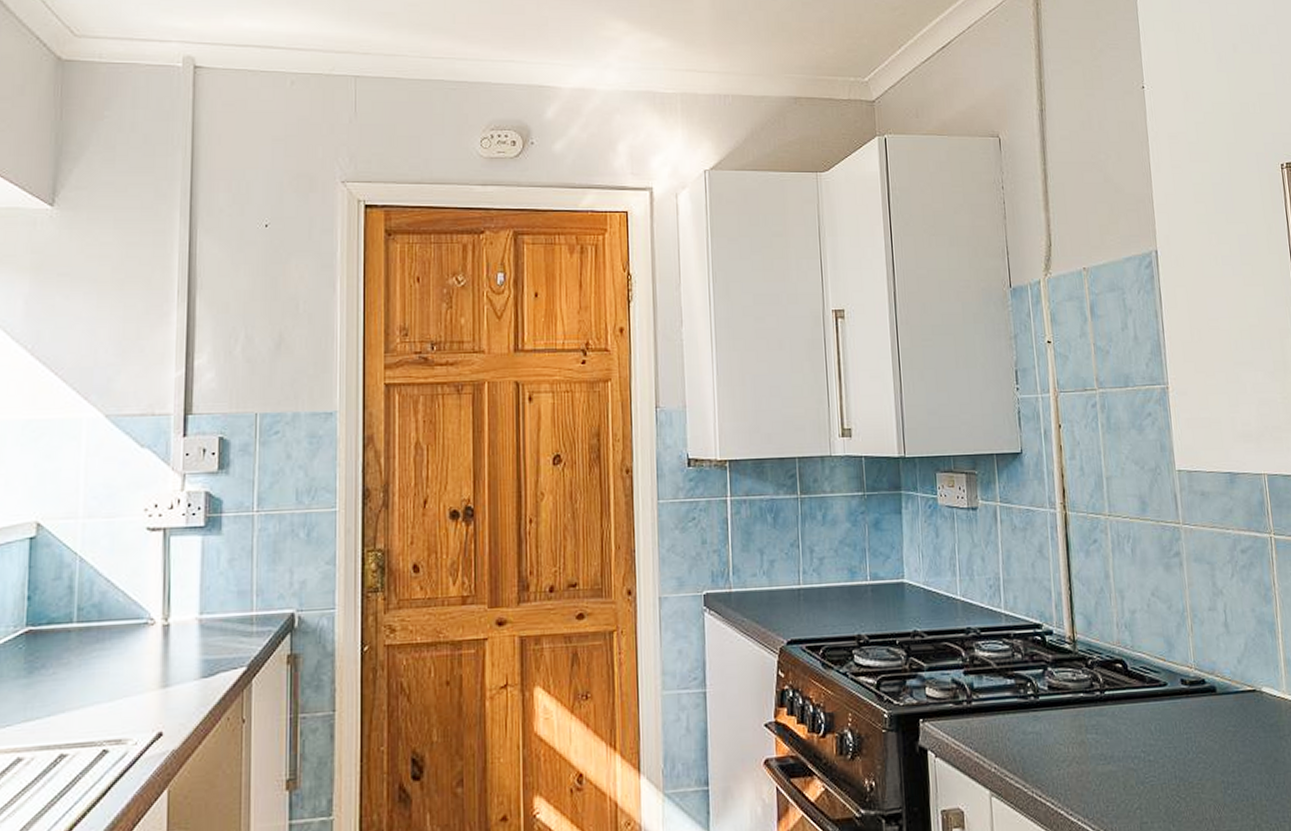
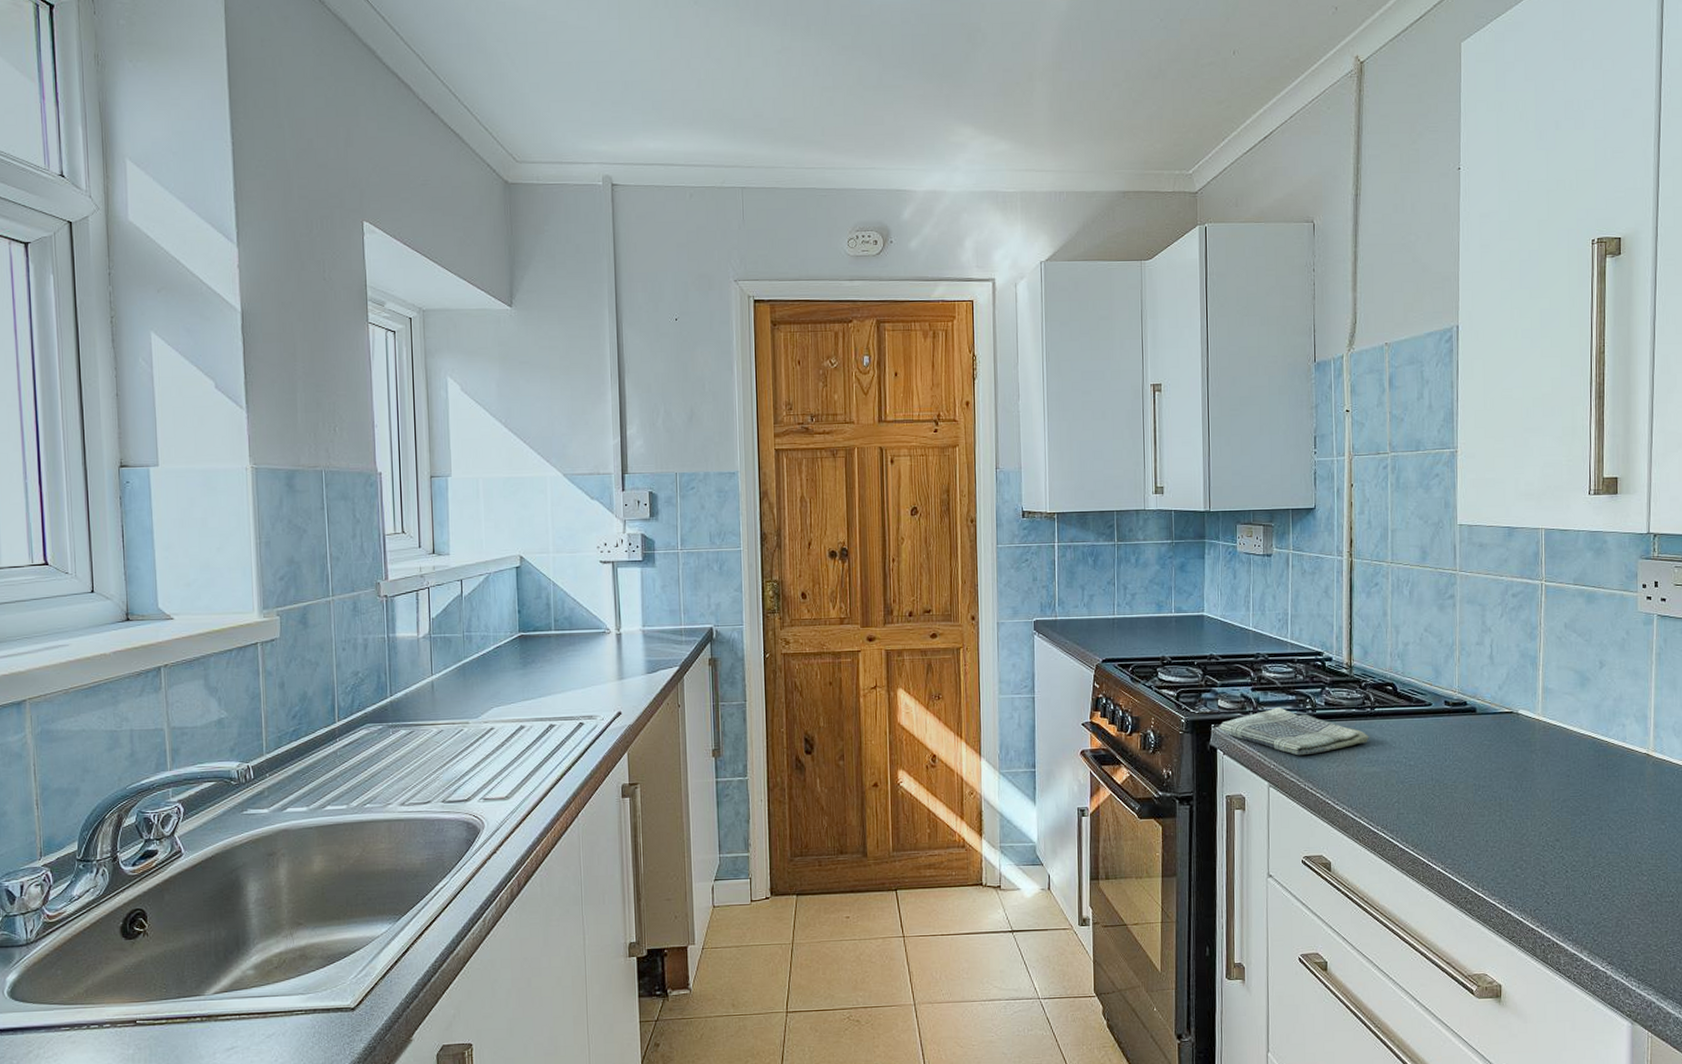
dish towel: none [928,694,1101,755] -> present [1219,707,1369,756]

